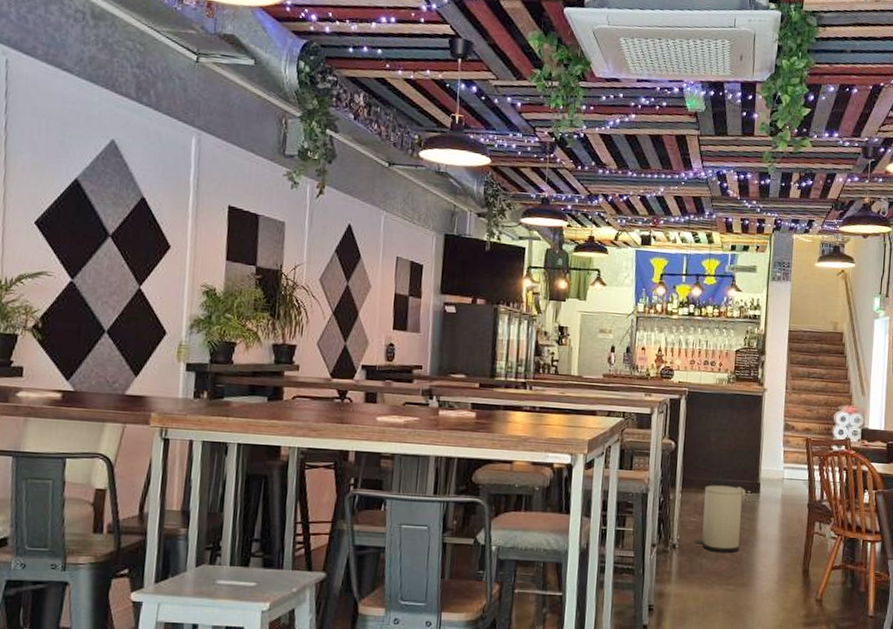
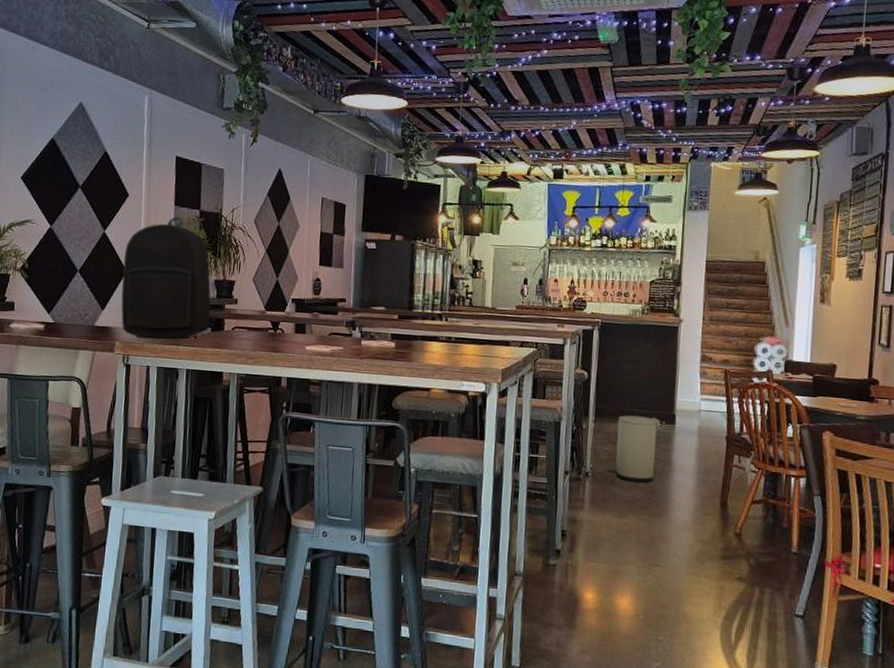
backpack: none [159,273,268,410] -> present [121,217,211,340]

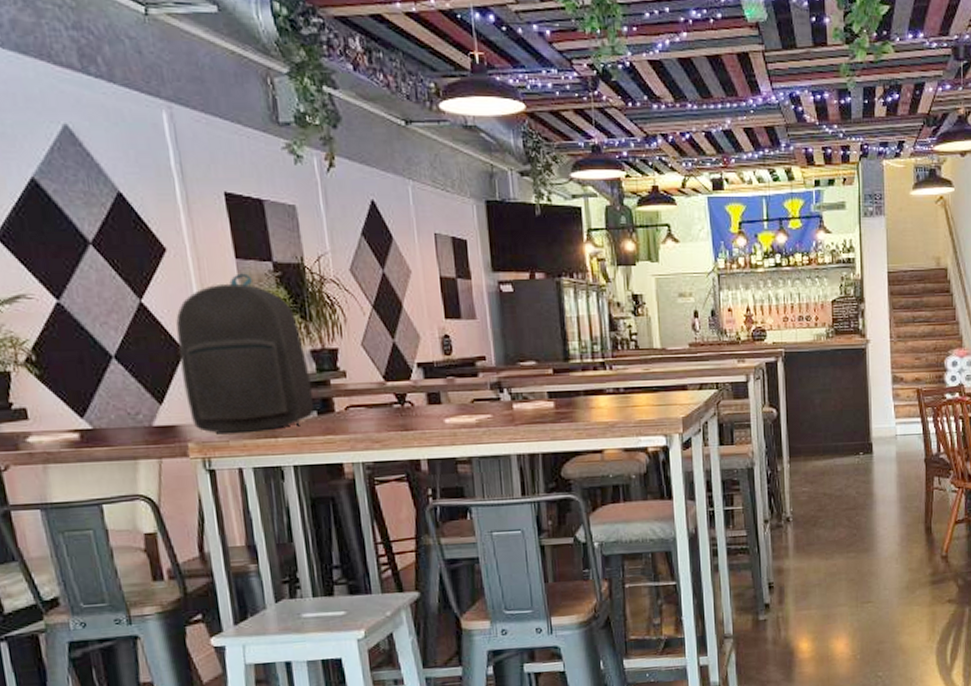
pedal bin: present [607,415,661,483] -> none [808,449,858,521]

